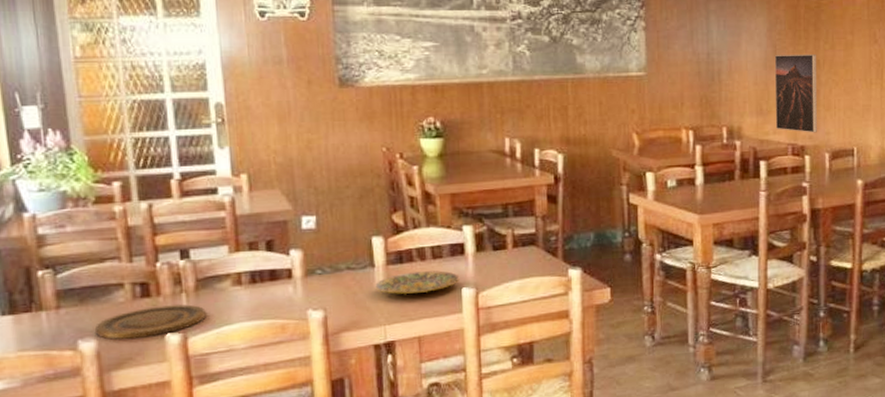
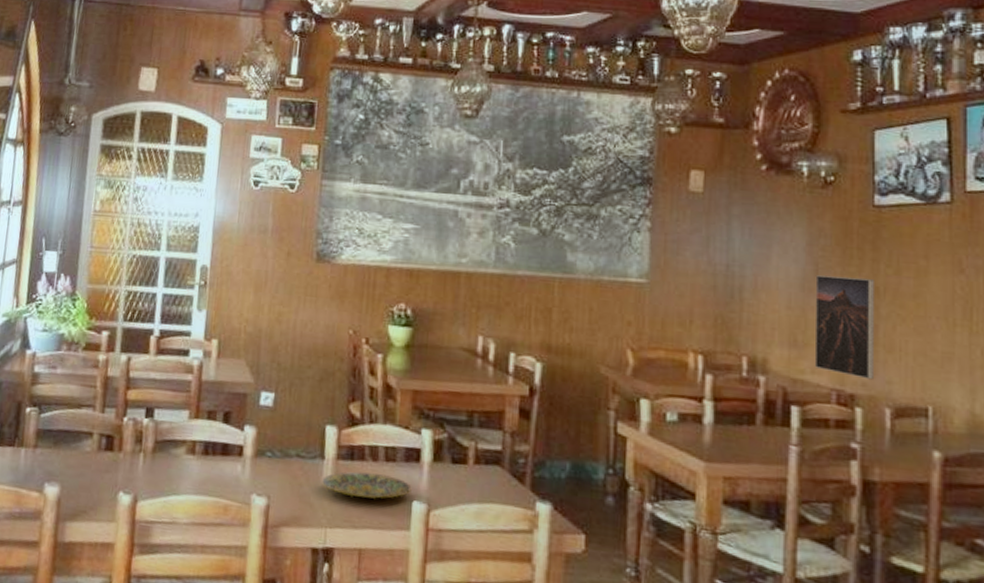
plate: present [95,304,206,340] -> none [61,461,158,493]

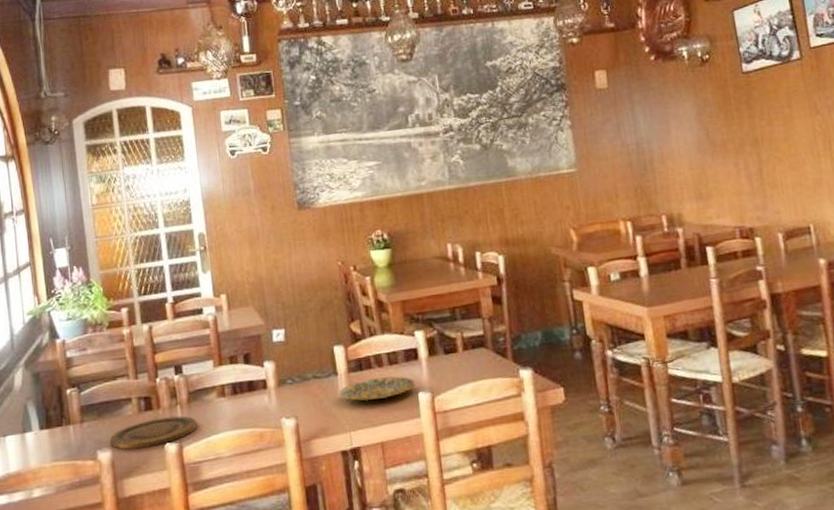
plate: none [61,461,158,493] -> present [110,416,197,450]
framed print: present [814,275,875,380] -> none [707,133,765,214]

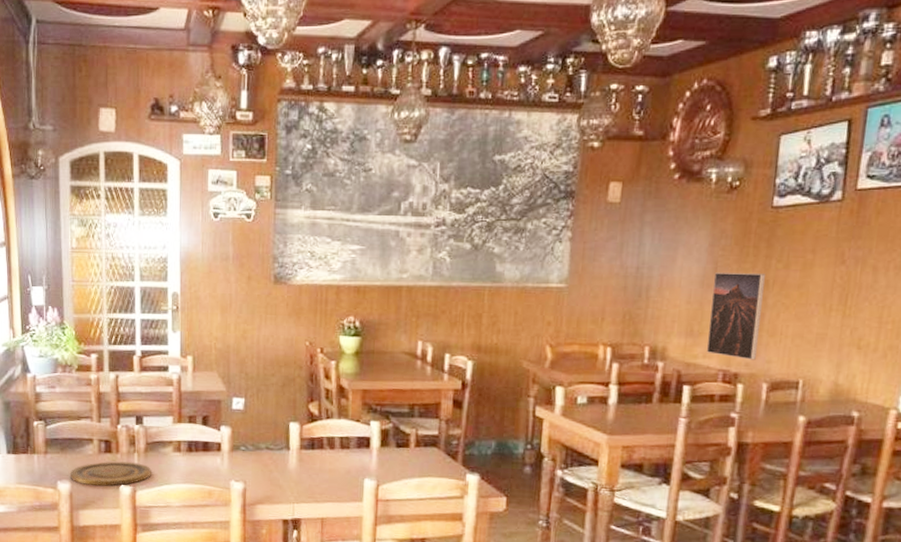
plate: present [339,376,416,401] -> none [289,458,363,480]
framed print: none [707,133,765,214] -> present [706,273,766,360]

